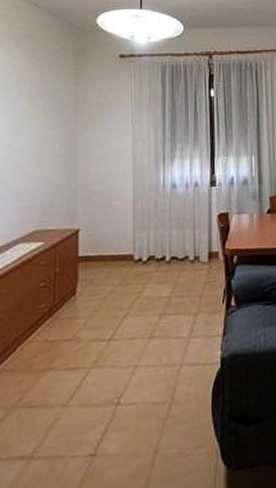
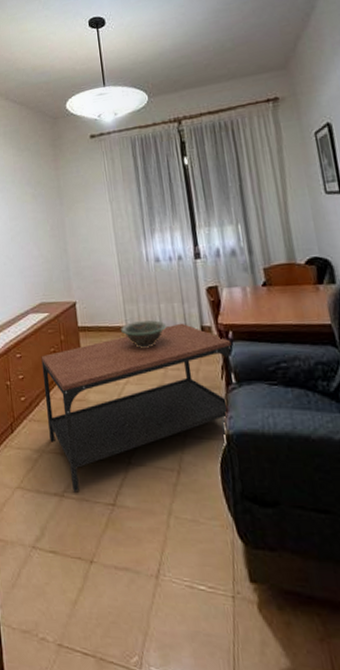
coffee table: none [24,249,235,451] -> present [41,323,233,492]
decorative bowl: none [127,247,176,277] -> present [121,320,167,348]

